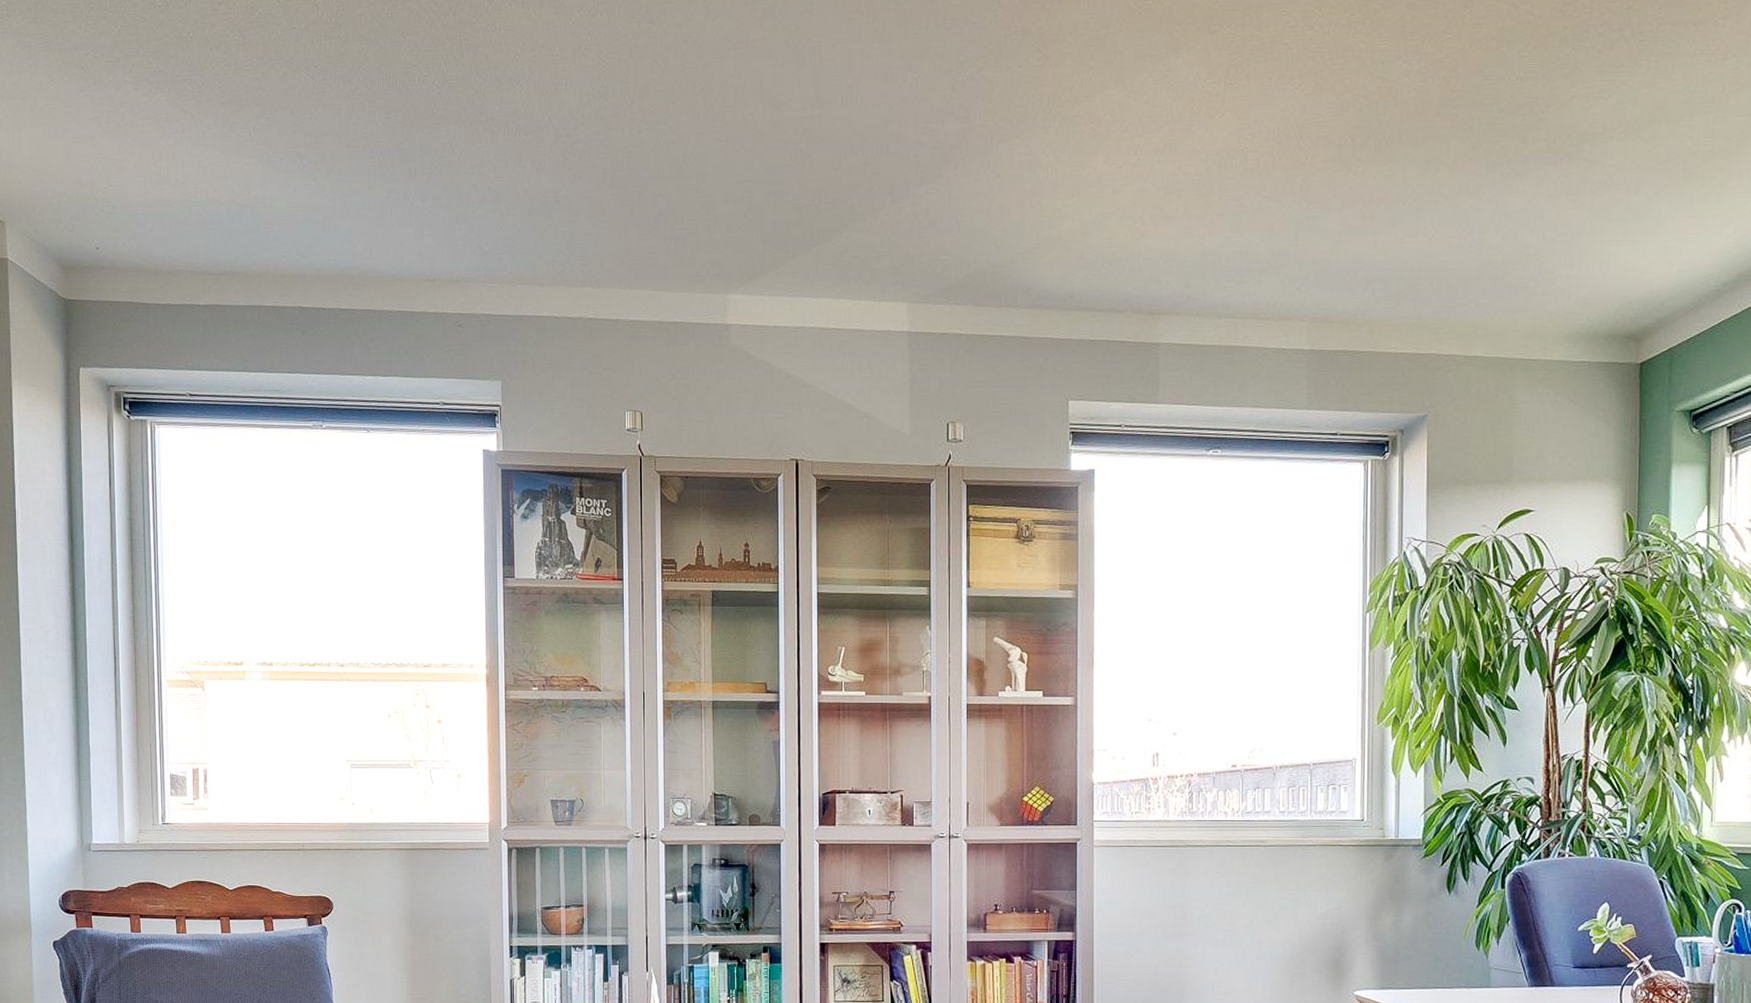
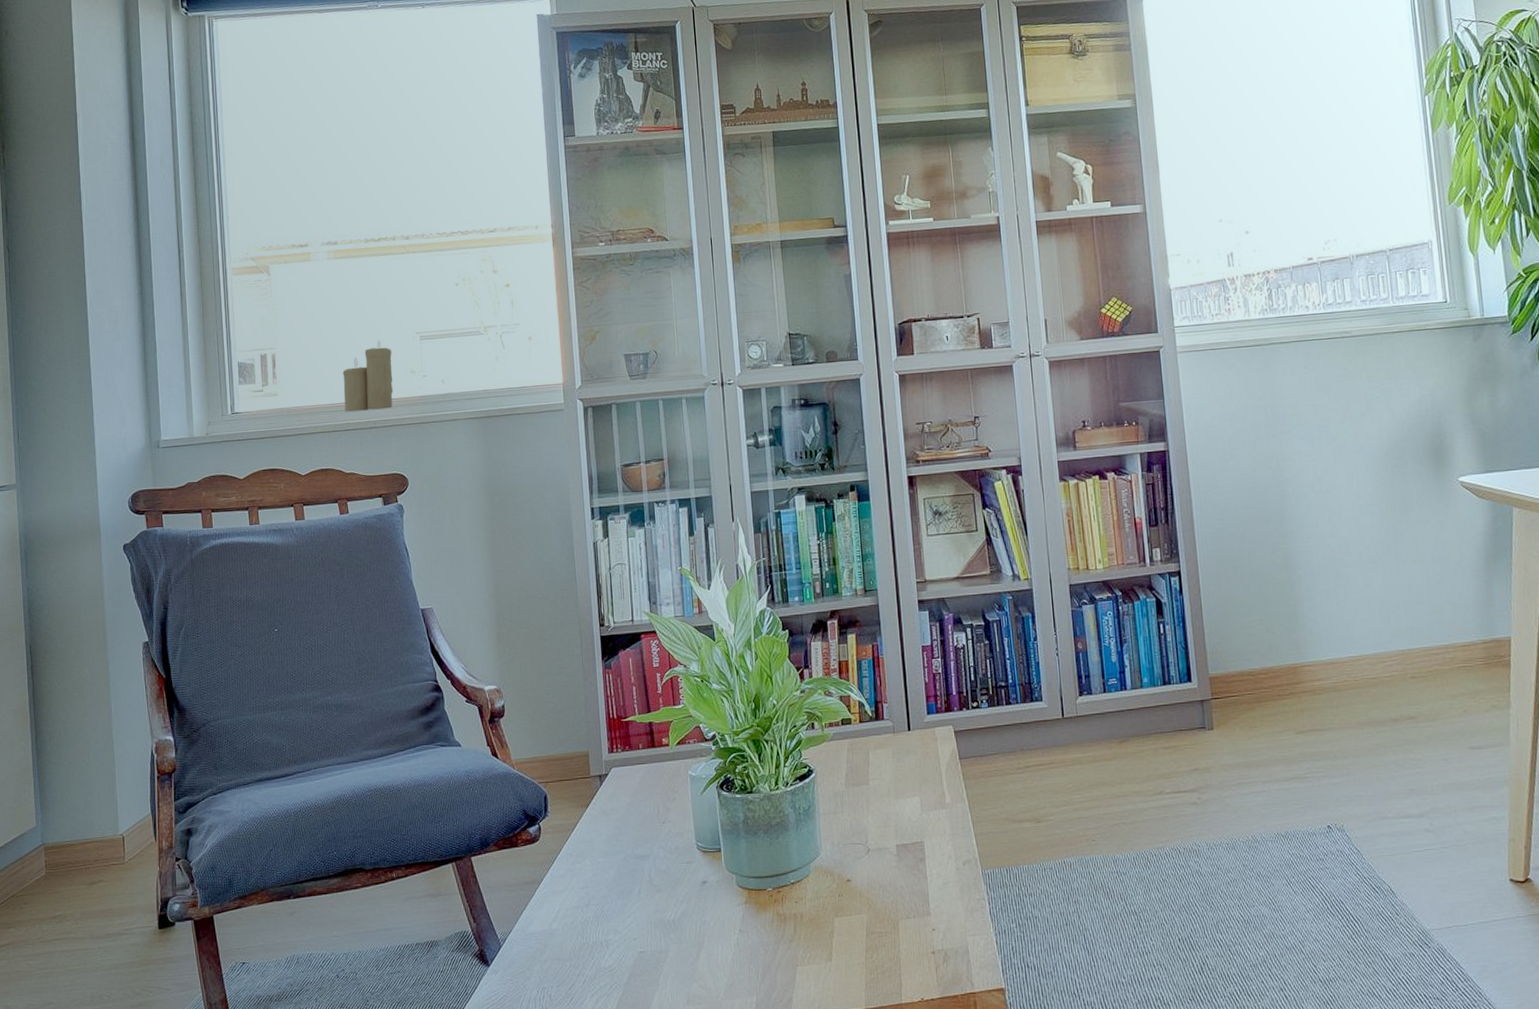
candle: none [273,765,322,832] -> present [342,340,393,412]

